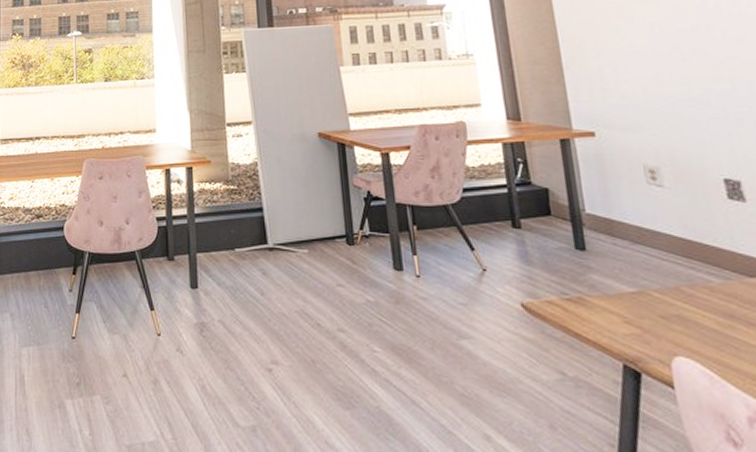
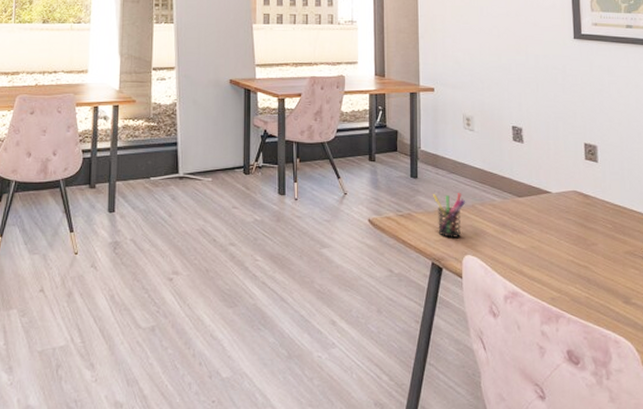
pen holder: none [612,269,665,332] -> present [433,192,466,238]

